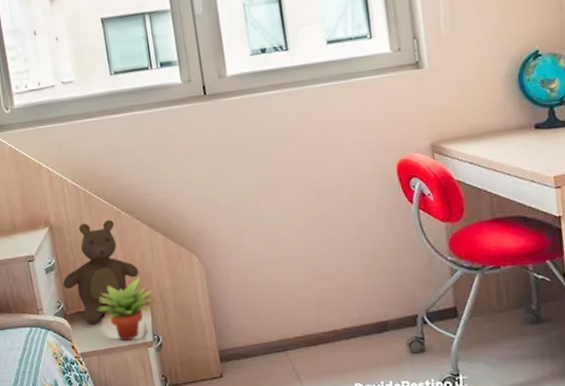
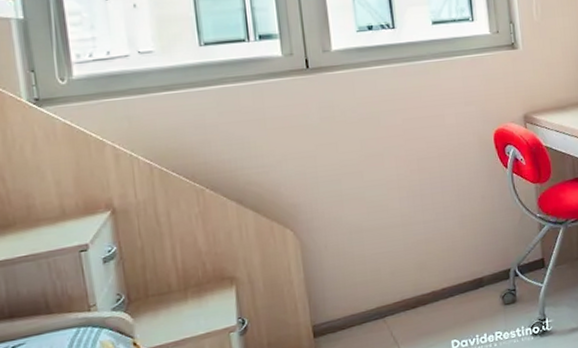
teddy bear: present [62,219,139,325] -> none [125,198,224,316]
succulent plant: present [97,276,153,340] -> none [169,257,239,329]

